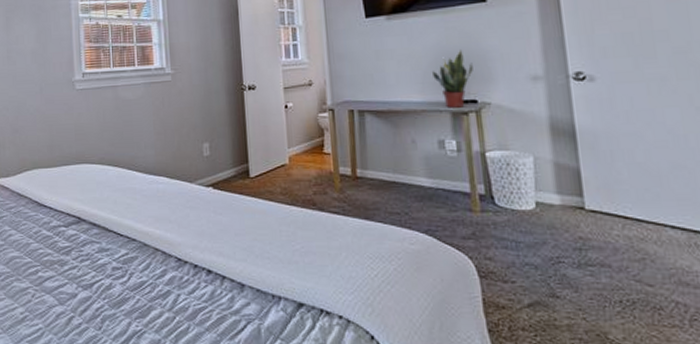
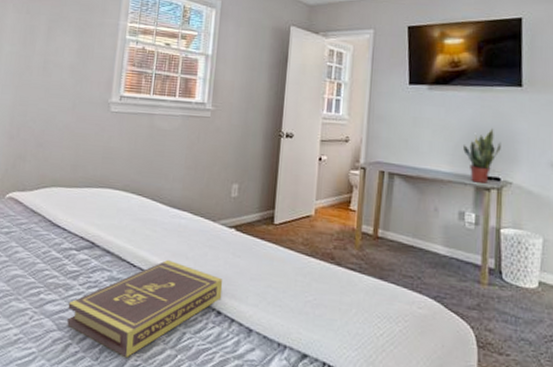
book: none [65,225,210,325] -> present [67,259,223,359]

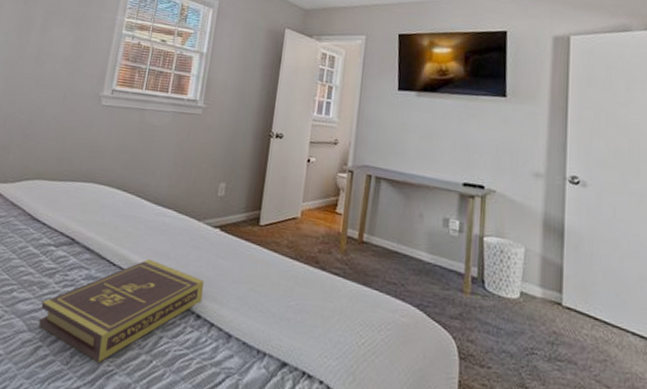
potted plant: present [463,128,501,184] -> none [449,136,486,191]

